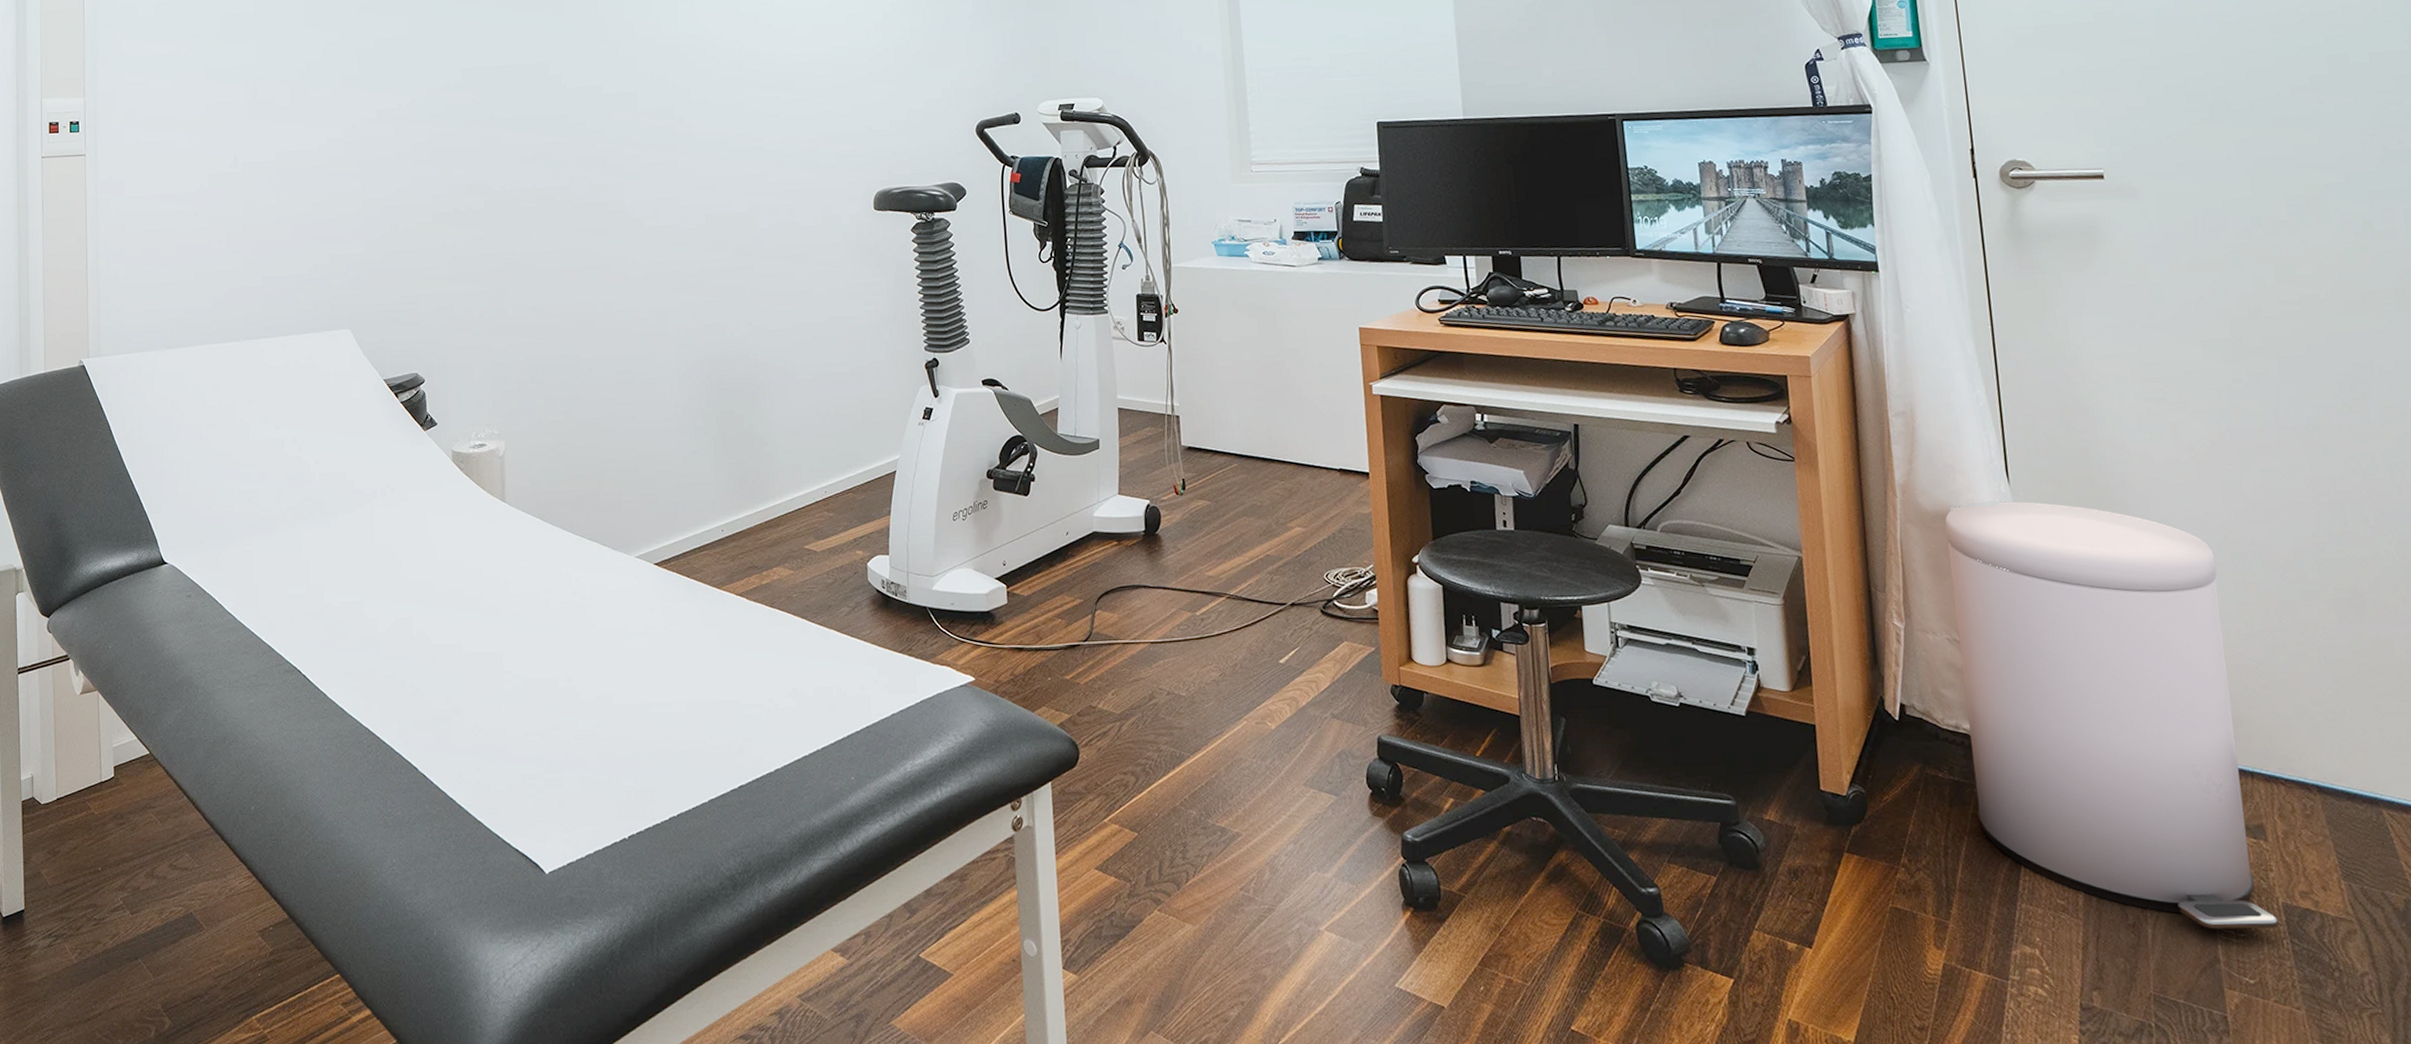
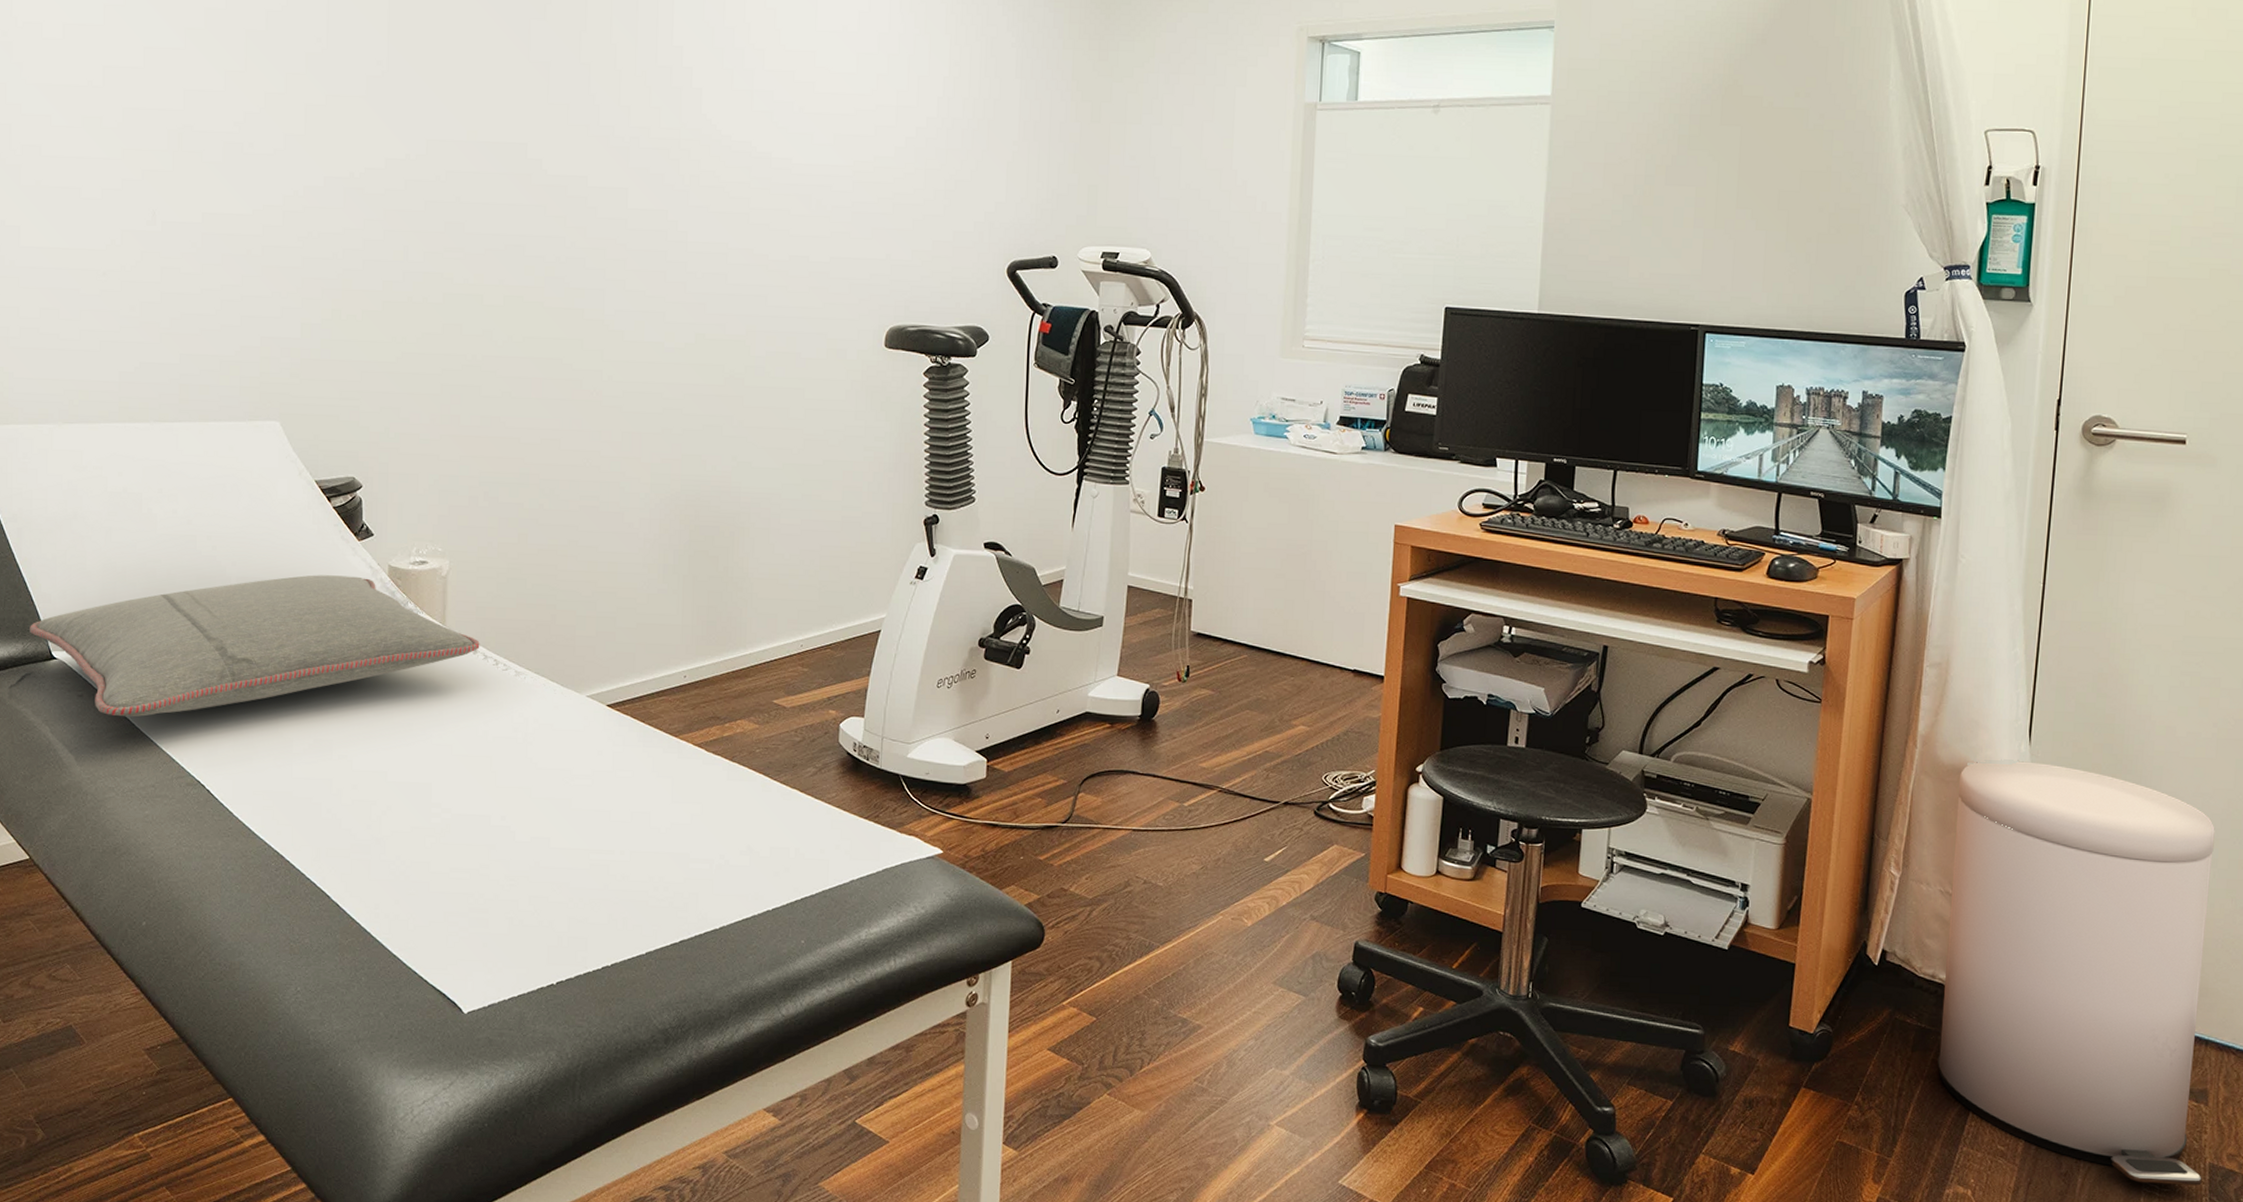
pillow: none [143,463,537,613] -> present [30,575,480,717]

